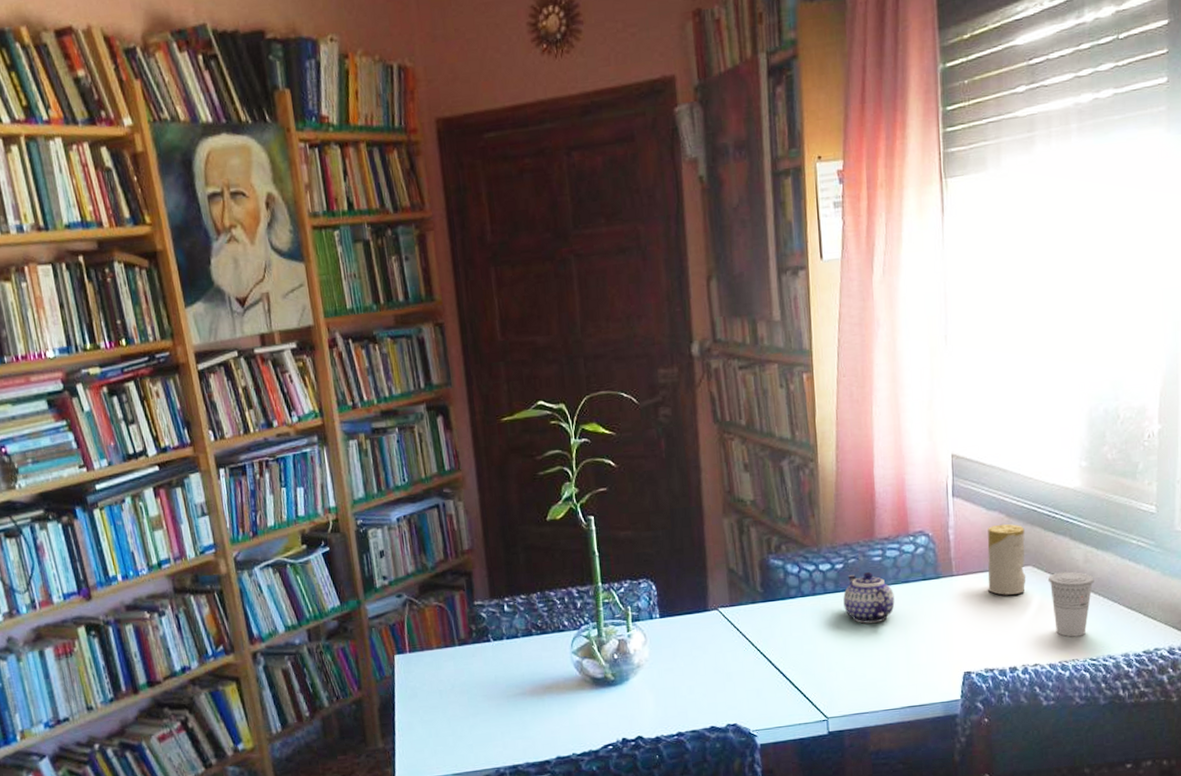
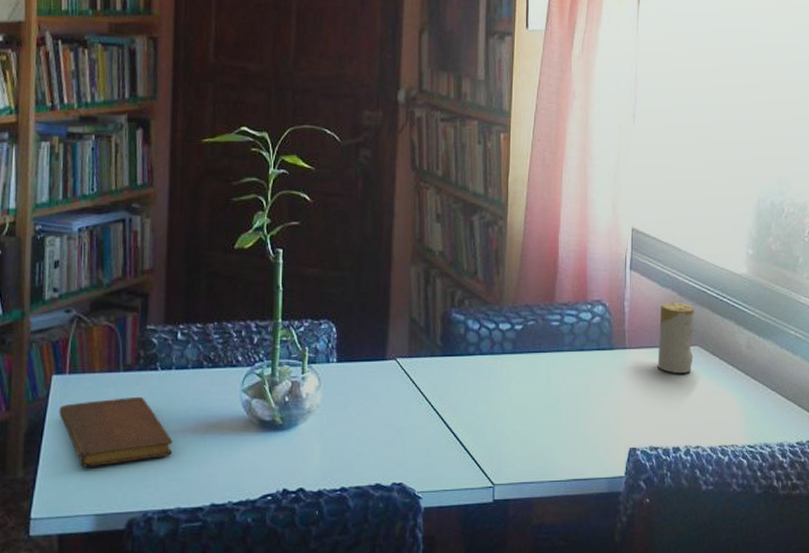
notebook: none [405,667,515,734] -> present [59,396,173,467]
teapot: present [843,572,895,624] -> none [520,336,569,388]
cup: present [1047,571,1094,637] -> none [712,355,755,422]

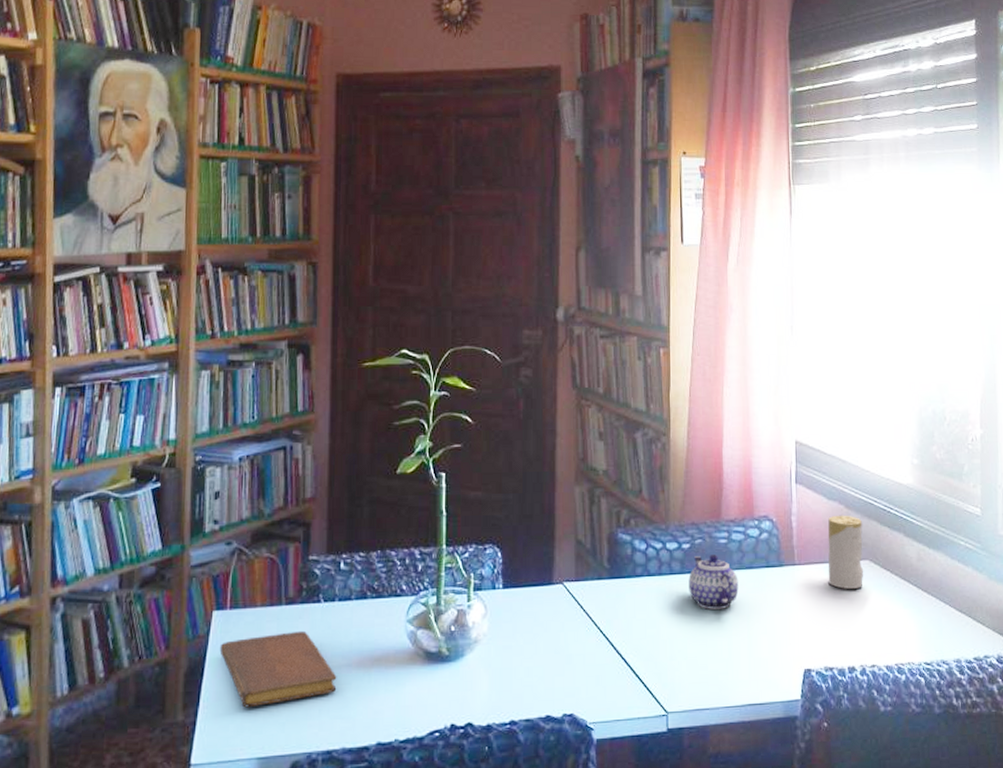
teapot: none [520,336,569,388] -> present [688,555,739,610]

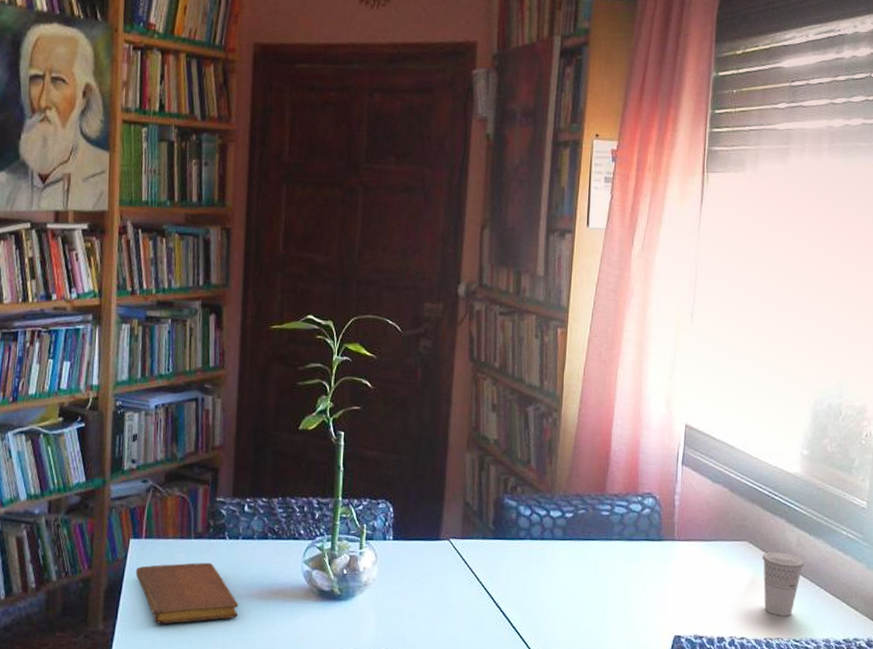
teapot: present [688,555,739,610] -> none [569,525,618,575]
candle: present [827,515,864,589] -> none [705,497,745,567]
cup: none [884,569,927,638] -> present [761,552,804,617]

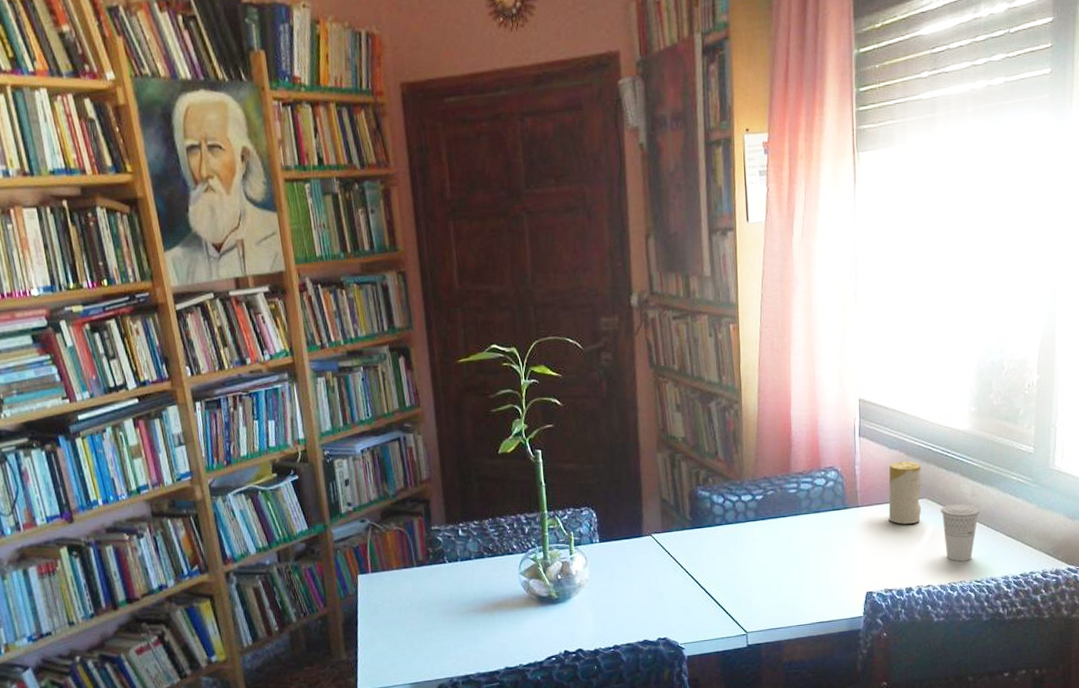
notebook: present [135,562,239,624] -> none [367,586,468,647]
candle: none [705,497,745,567] -> present [888,461,922,524]

